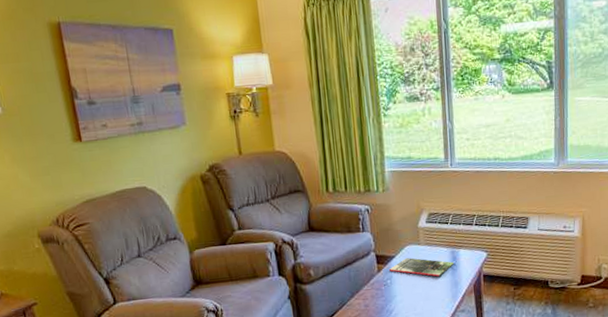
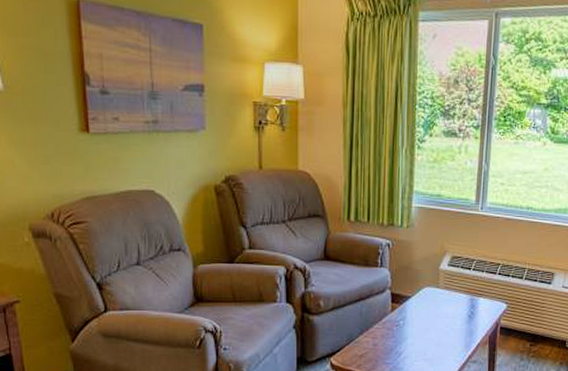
magazine: present [388,258,454,277] -> none [403,300,471,323]

